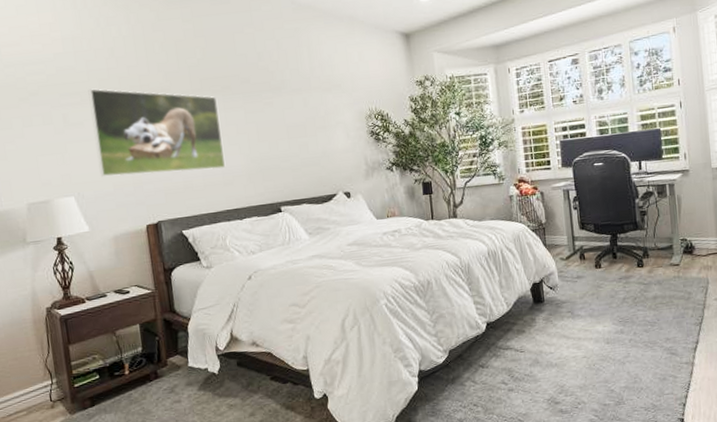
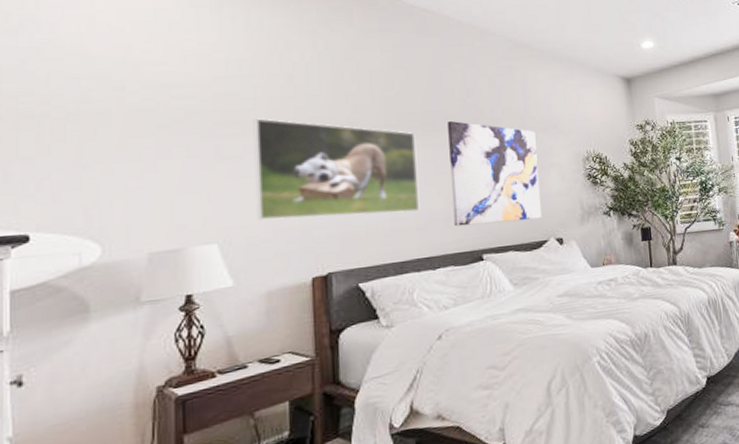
wall art: none [243,84,330,182] -> present [448,120,542,227]

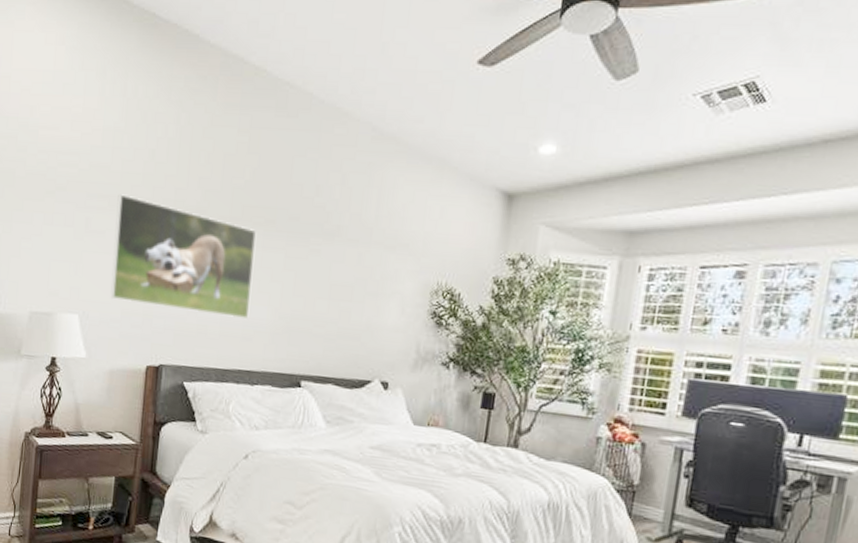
wall art: present [448,120,542,227] -> none [279,221,382,354]

